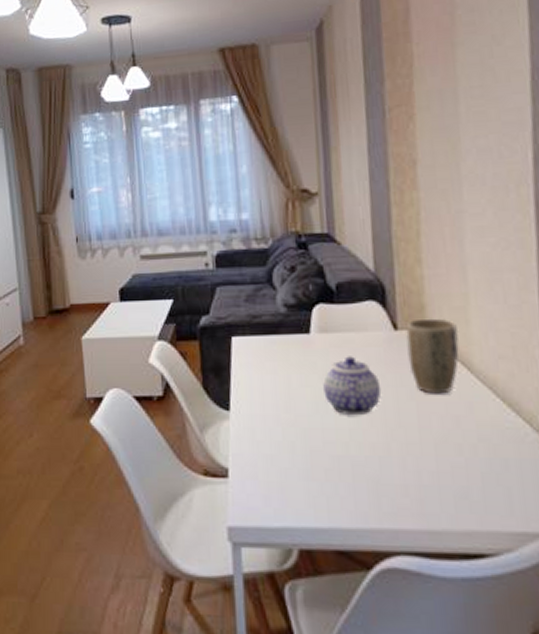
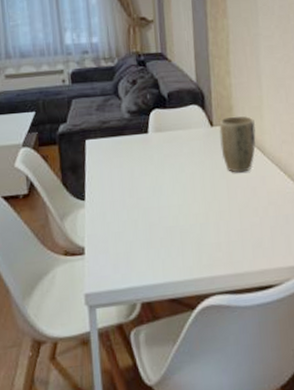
teapot: present [323,356,382,416] -> none [158,149,202,195]

